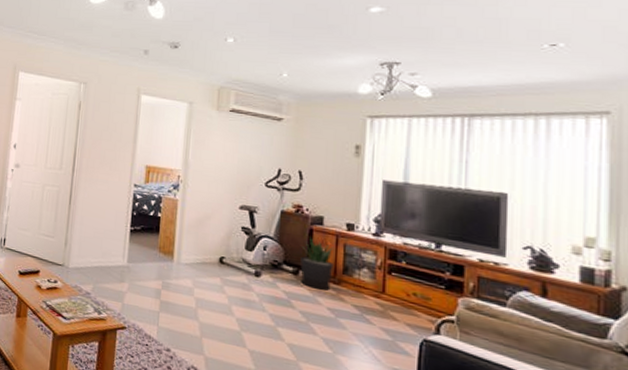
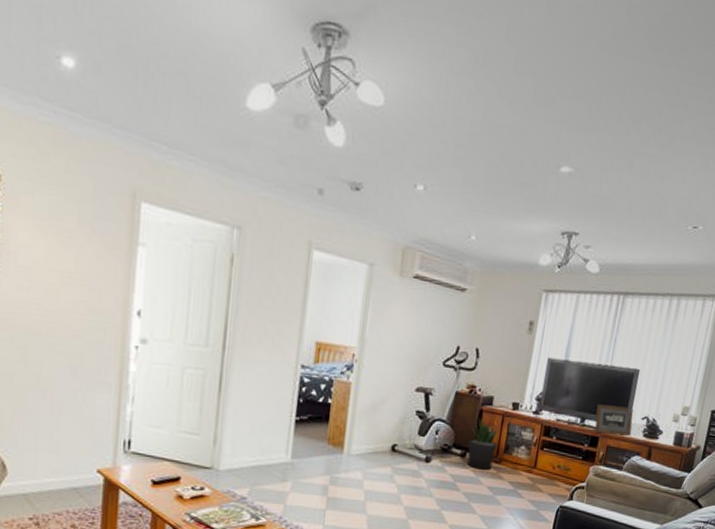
picture frame: none [454,229,511,267] -> present [594,404,634,436]

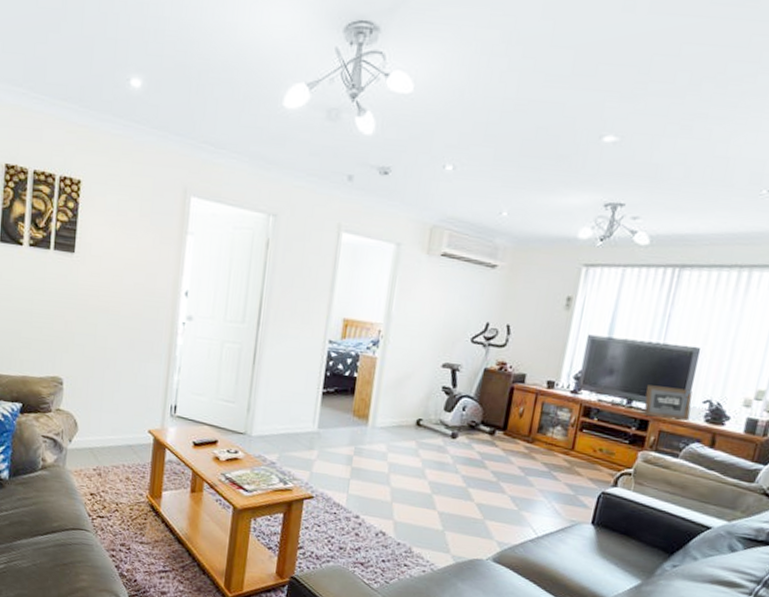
planter: present [467,417,498,471] -> none [496,395,531,451]

